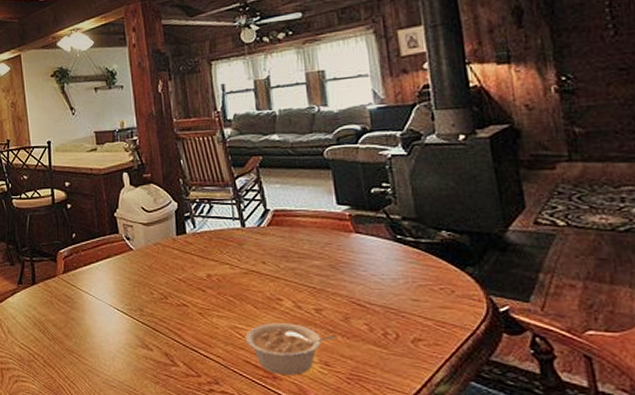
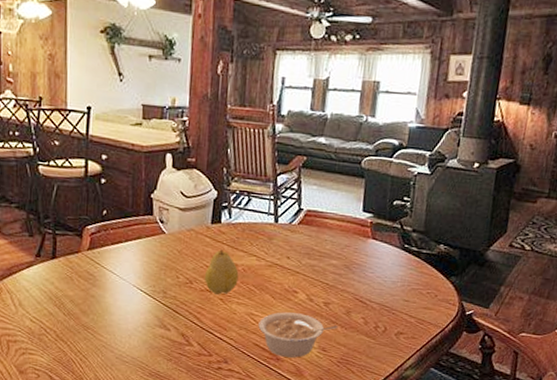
fruit: none [178,261,215,308] -> present [204,249,239,295]

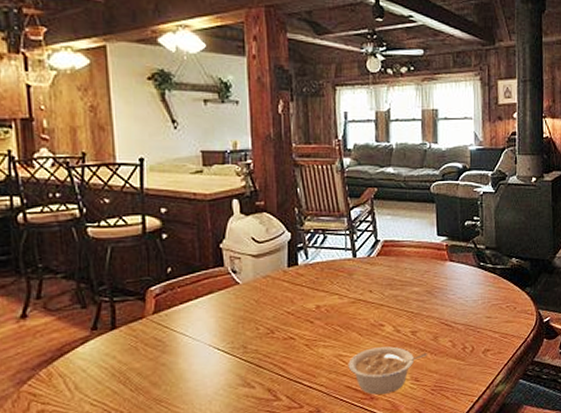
fruit: present [204,249,239,295] -> none [286,292,322,341]

